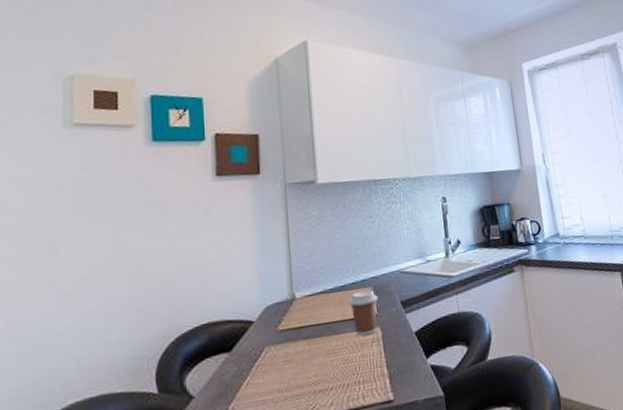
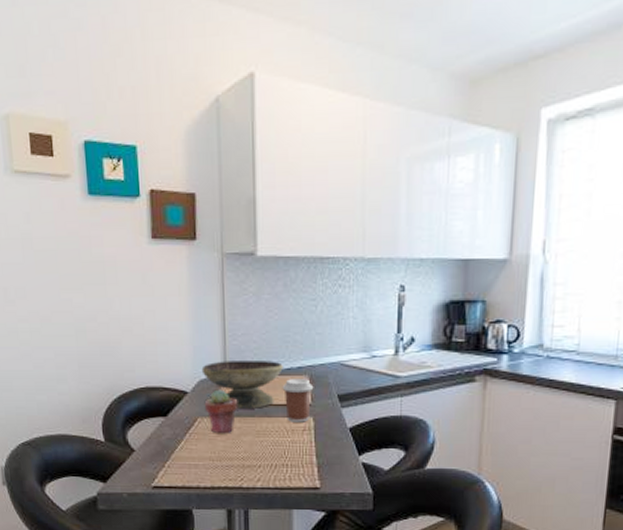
decorative bowl: none [267,277,348,330] -> present [201,361,283,409]
potted succulent: none [271,313,307,361] -> present [204,389,238,433]

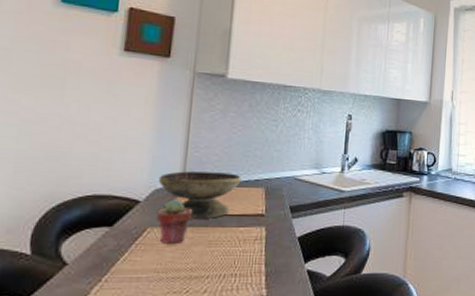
coffee cup: present [282,379,314,422] -> none [238,190,269,232]

